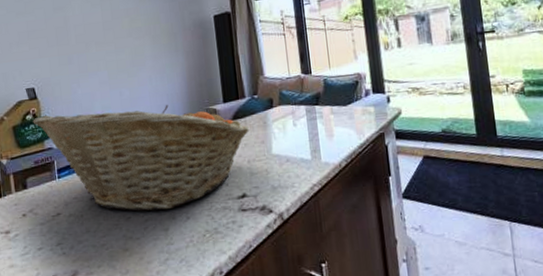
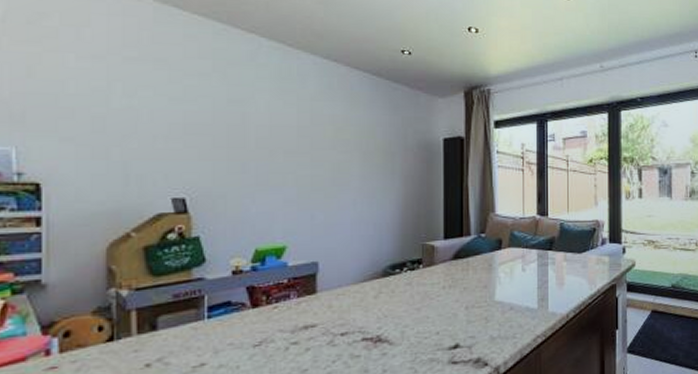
fruit basket: present [33,105,250,212] -> none [177,236,472,363]

